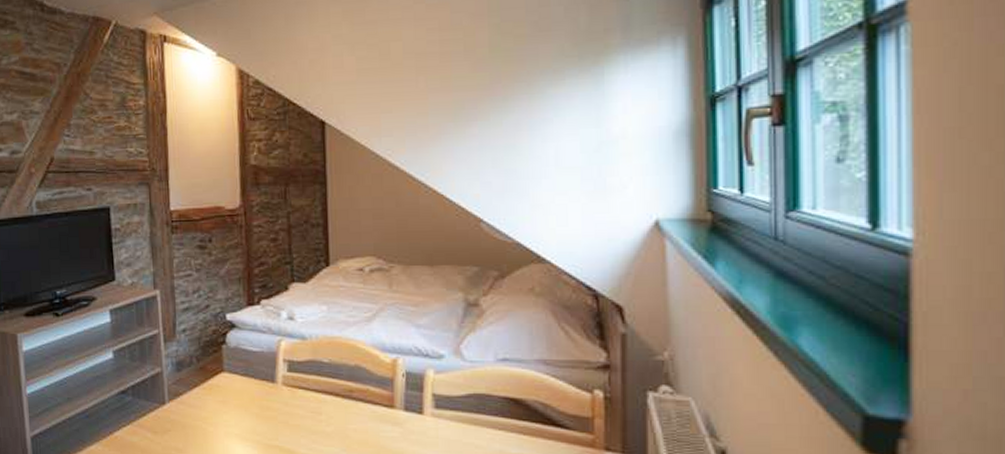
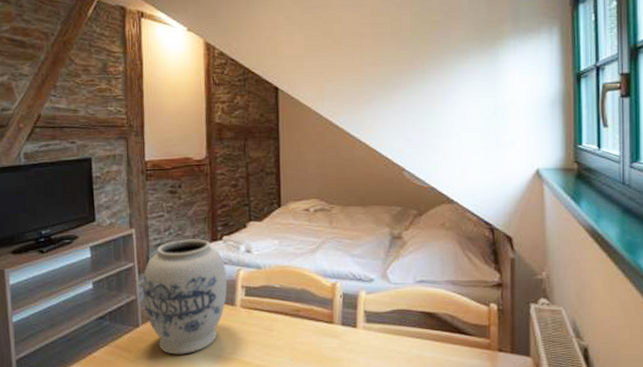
vase: none [168,303,267,438] -> present [142,239,228,355]

